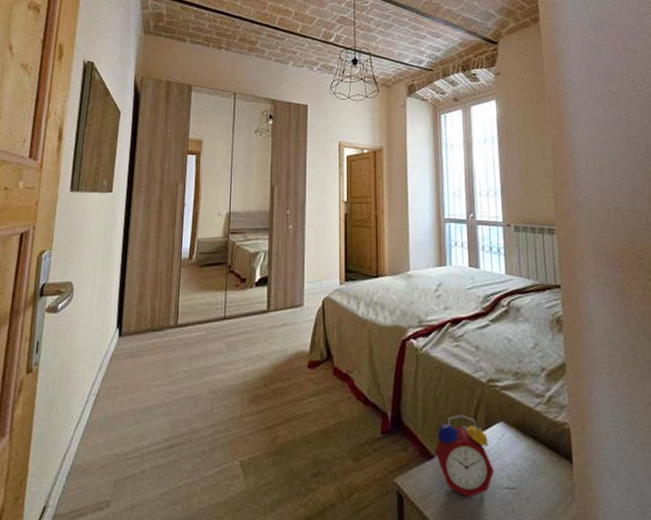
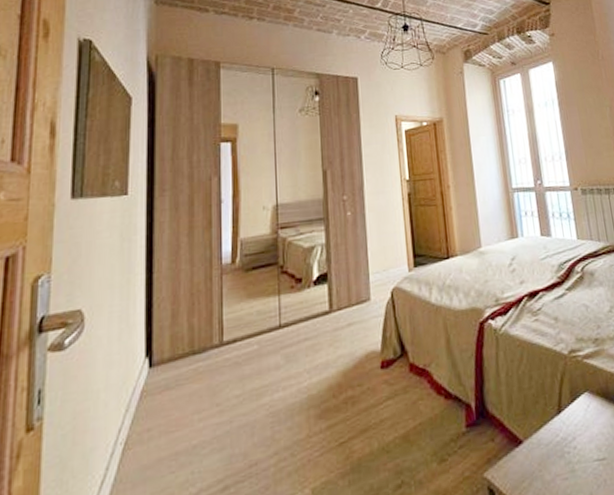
alarm clock: present [434,414,494,497] -> none [522,391,584,478]

